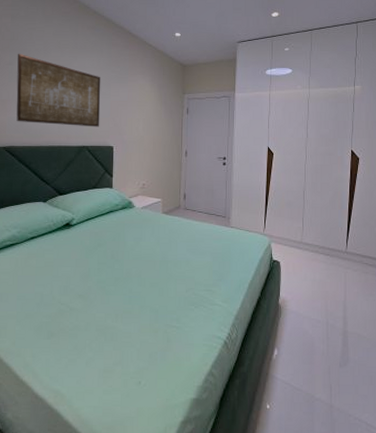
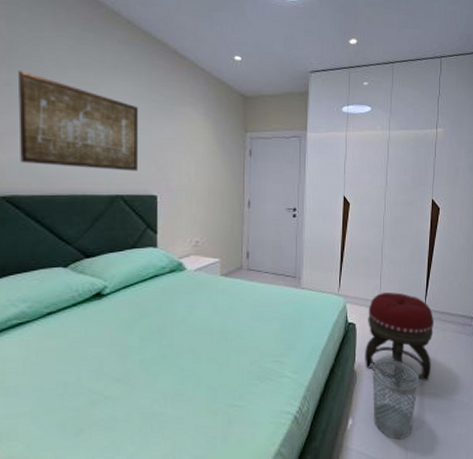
footstool: none [289,234,356,325] -> present [365,292,434,389]
wastebasket: none [296,297,342,375] -> present [372,360,419,440]

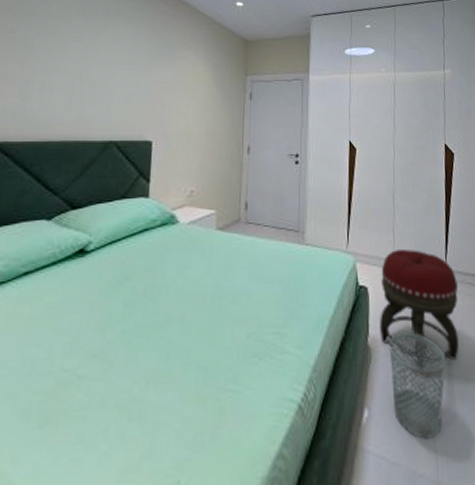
wall art: present [19,71,139,172] -> none [15,19,138,116]

